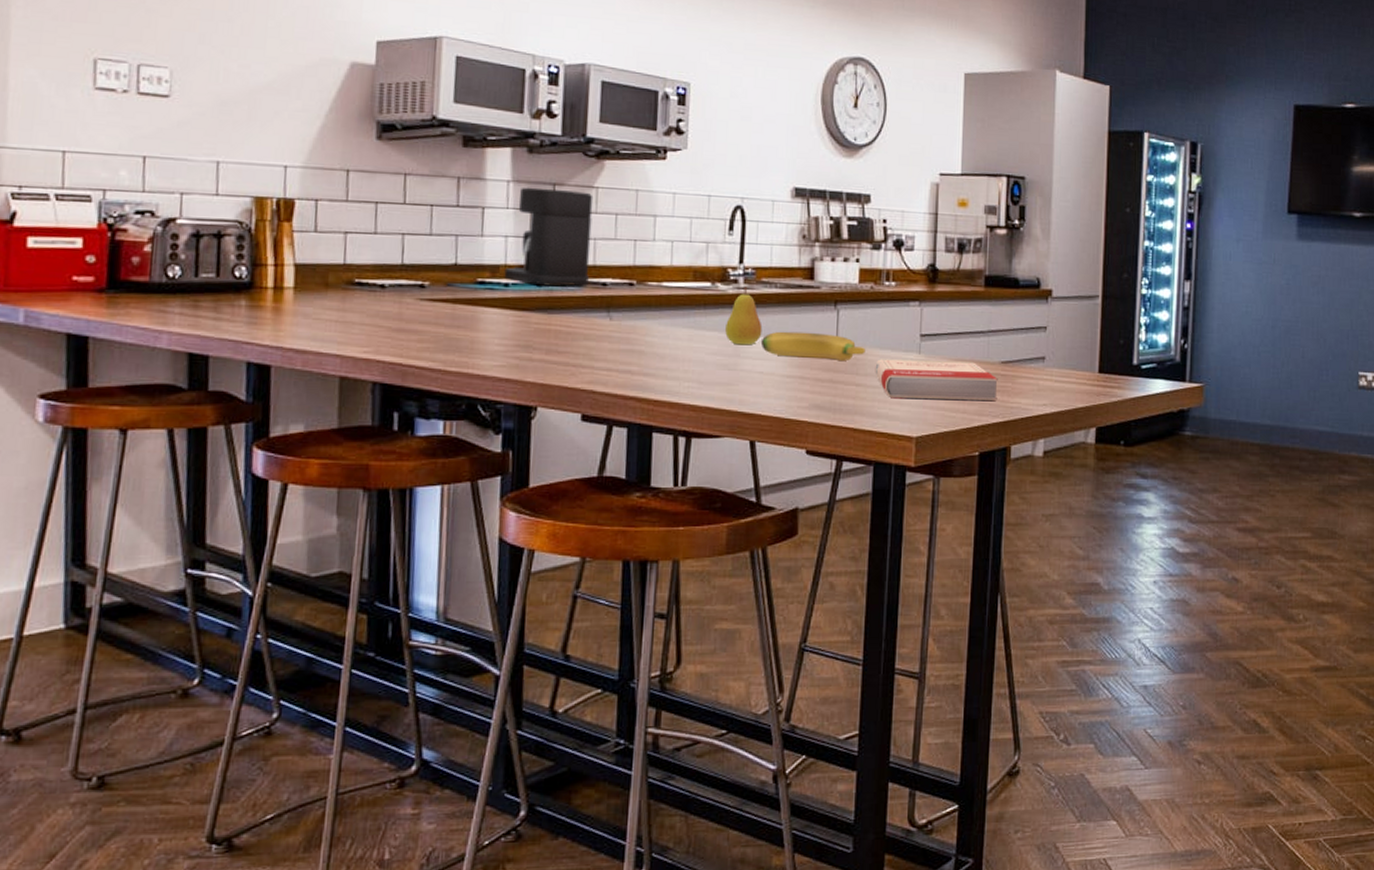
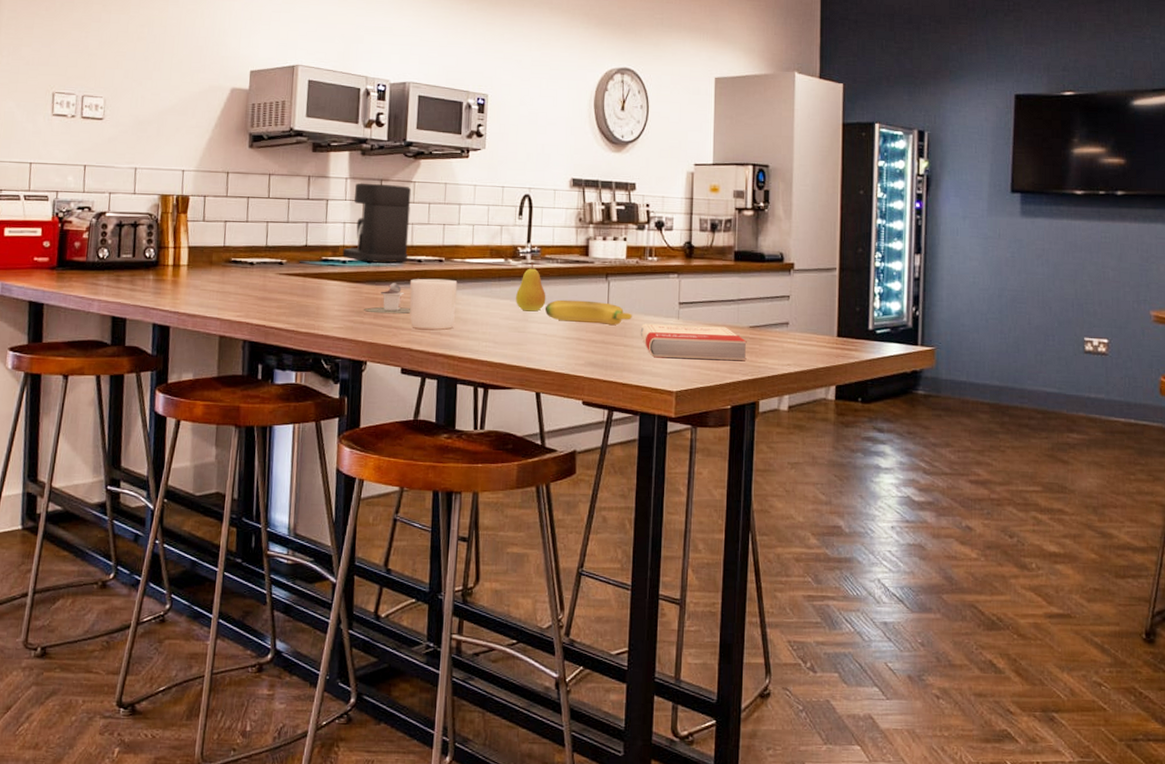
food container: none [533,311,594,349] -> present [364,283,411,314]
mug: none [591,305,653,368] -> present [409,278,458,330]

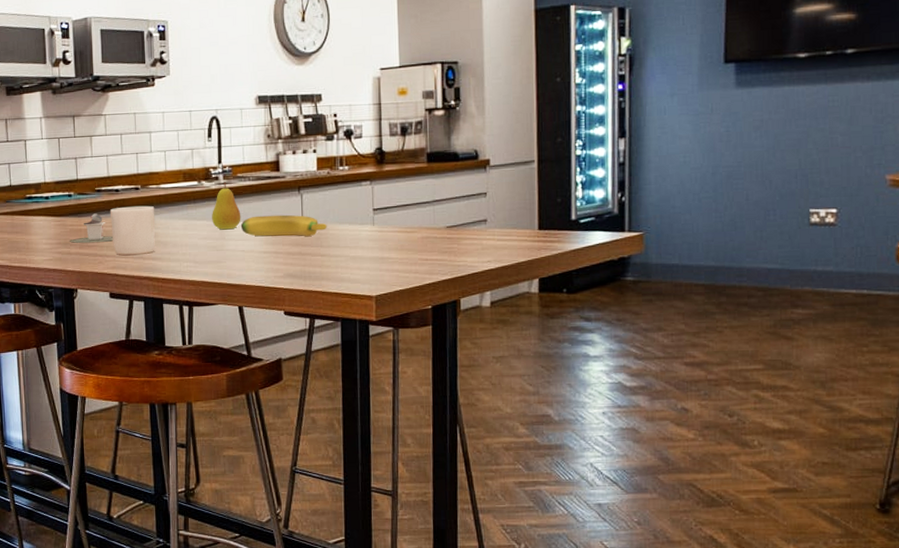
coffee maker: present [342,182,412,263] -> none [44,119,105,196]
book: present [640,323,747,360] -> none [336,229,445,264]

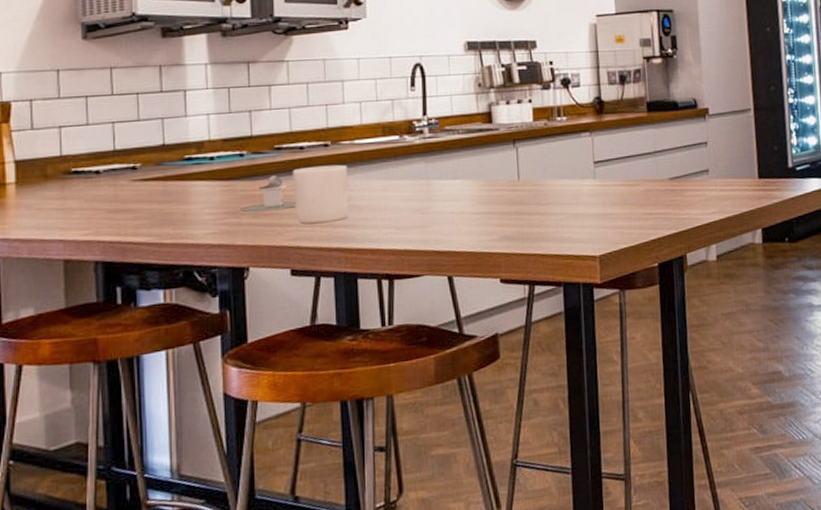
fruit: present [212,182,241,230] -> none [416,136,450,190]
banana: present [240,214,327,237] -> none [449,170,546,196]

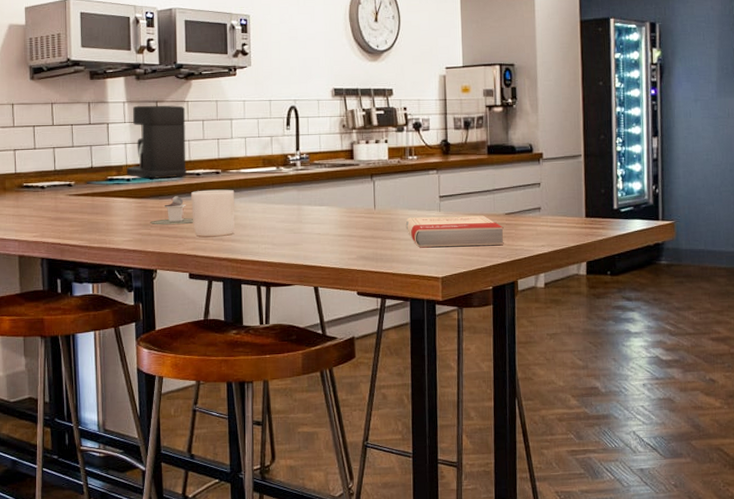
coffee maker: none [209,66,287,156] -> present [126,105,187,179]
book: none [555,181,670,222] -> present [405,215,504,247]

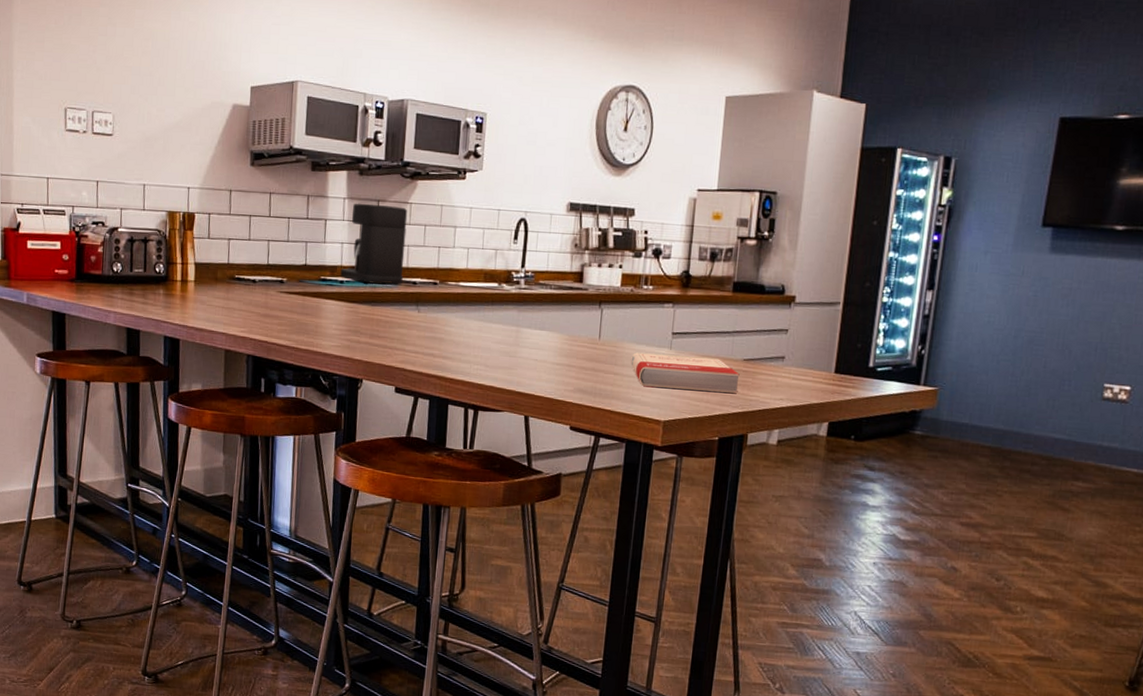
food container: present [150,196,194,225] -> none [360,304,406,335]
mug: present [190,189,235,237] -> none [404,300,451,352]

